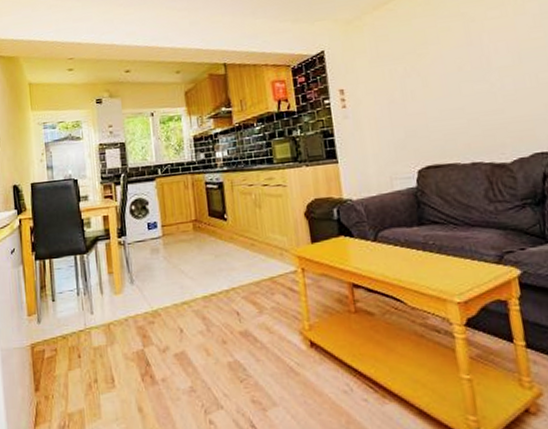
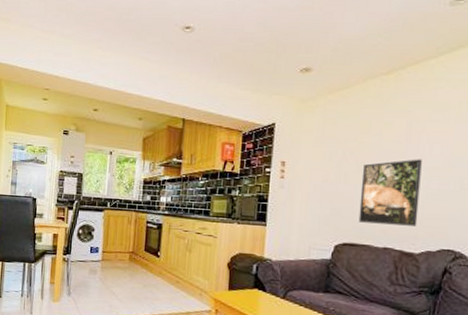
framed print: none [429,60,502,140] -> present [358,159,422,226]

